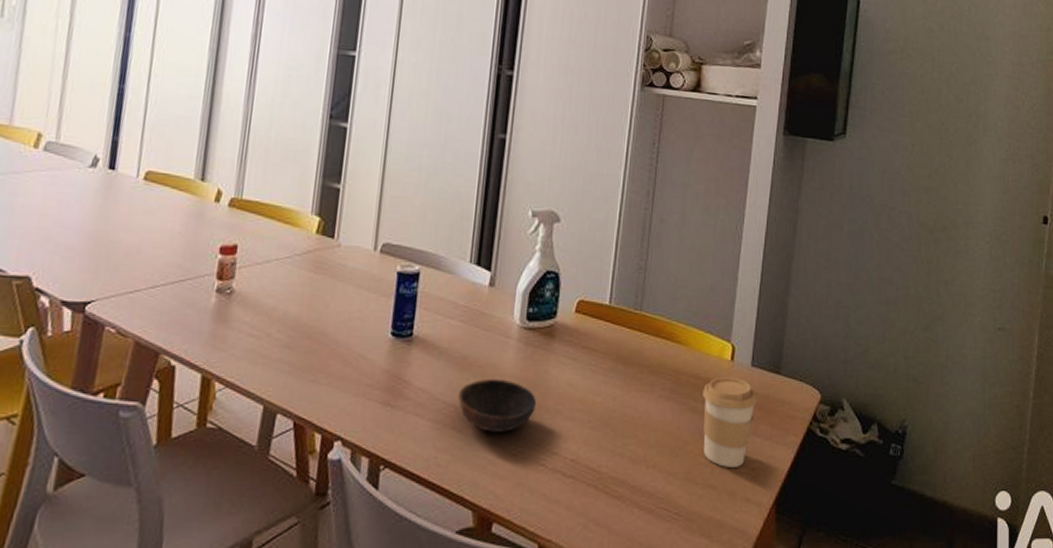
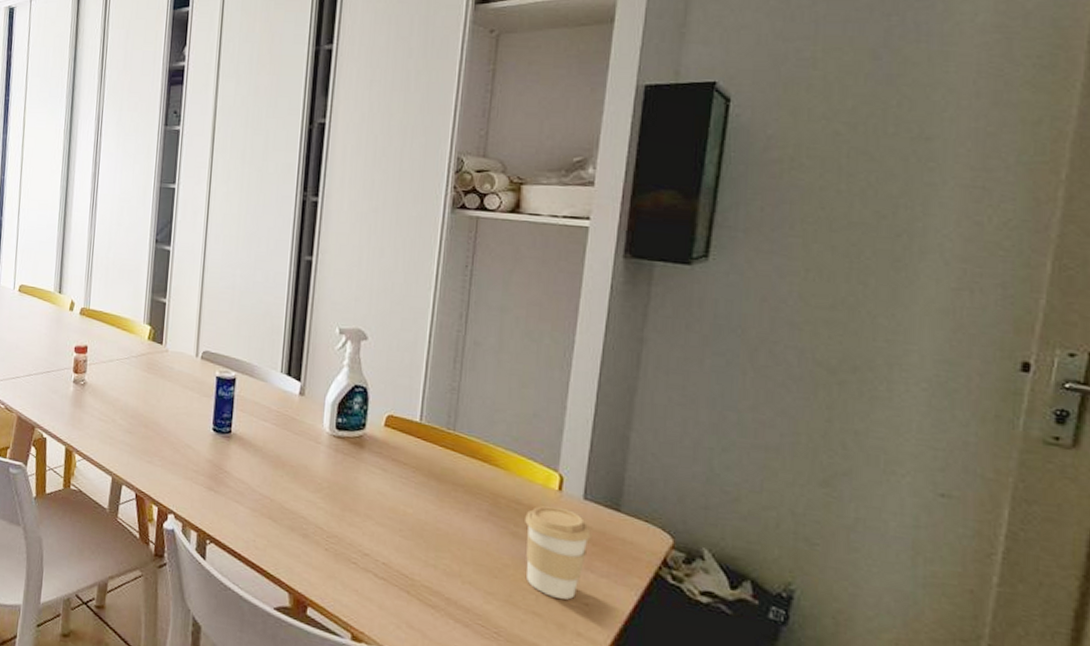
bowl: present [457,378,537,432] -> none [272,478,348,528]

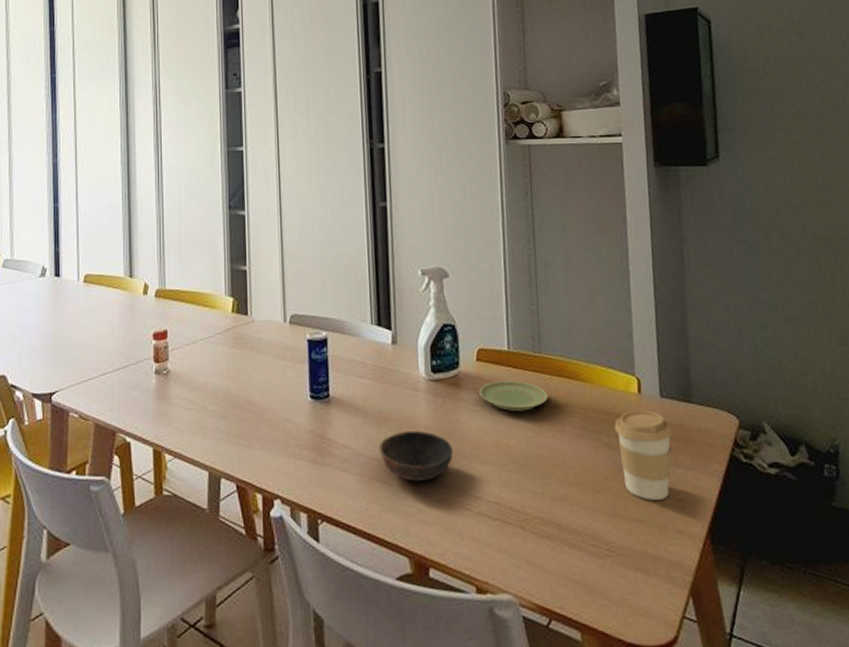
bowl: none [272,478,348,528] -> present [378,430,454,482]
plate: none [382,449,456,484] -> present [479,380,548,412]

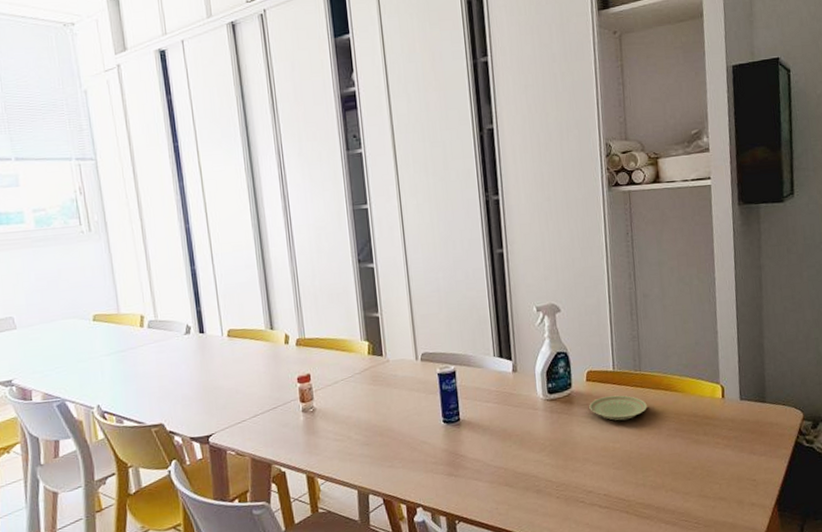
bowl: present [378,430,454,482] -> none [504,442,569,484]
coffee cup: present [614,409,672,500] -> none [702,411,749,482]

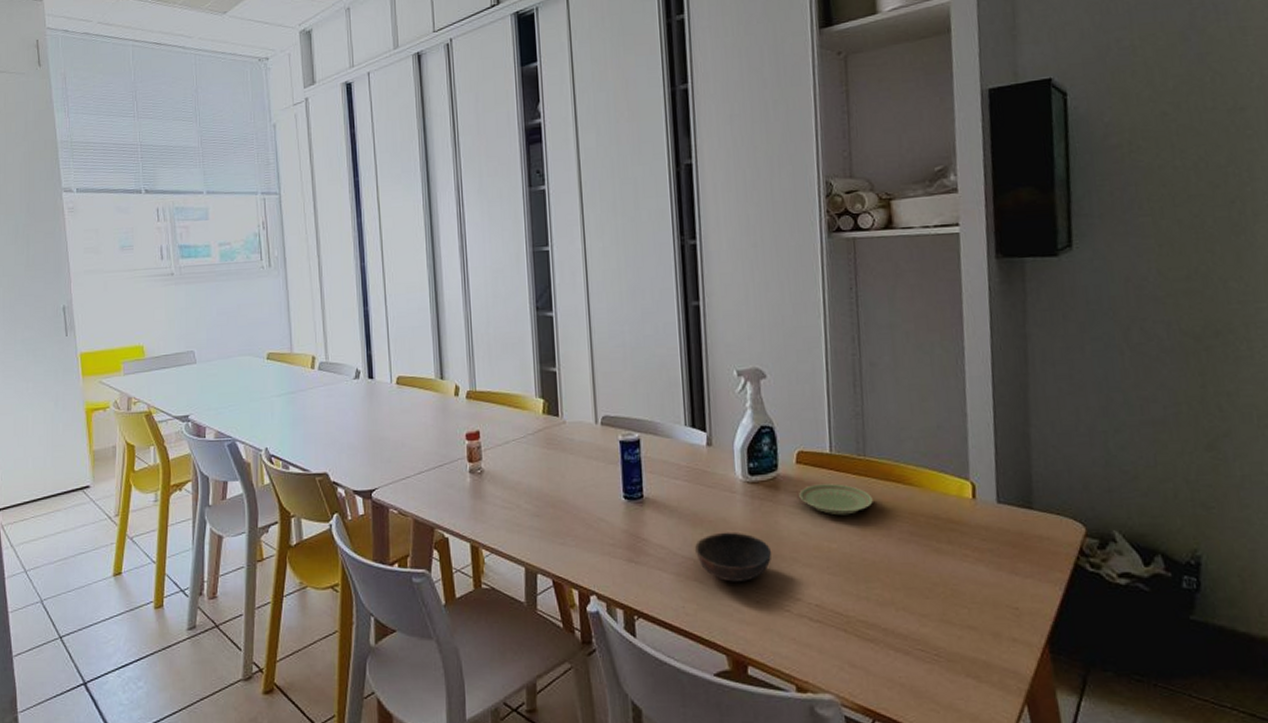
bowl: none [504,442,569,484] -> present [694,532,772,582]

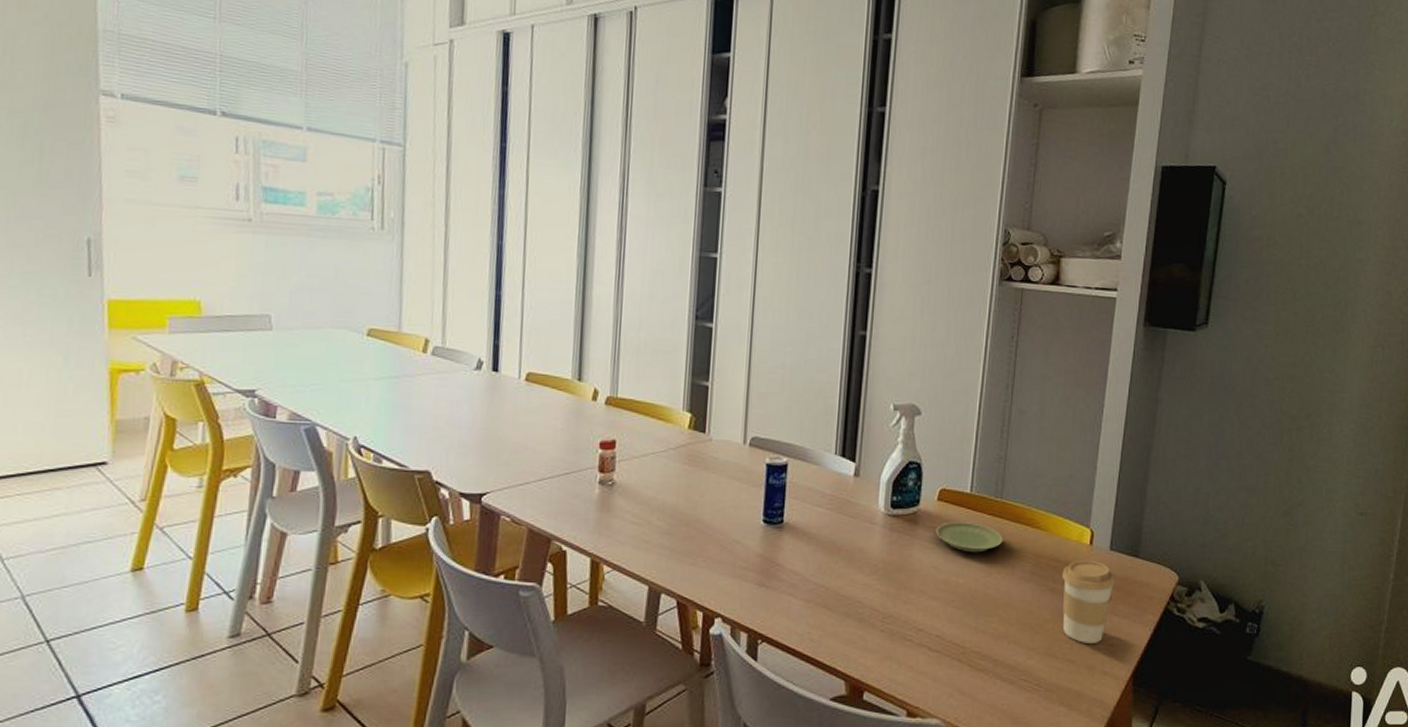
bowl: present [694,532,772,582] -> none [827,562,903,611]
coffee cup: none [945,515,1010,607] -> present [1062,560,1116,643]

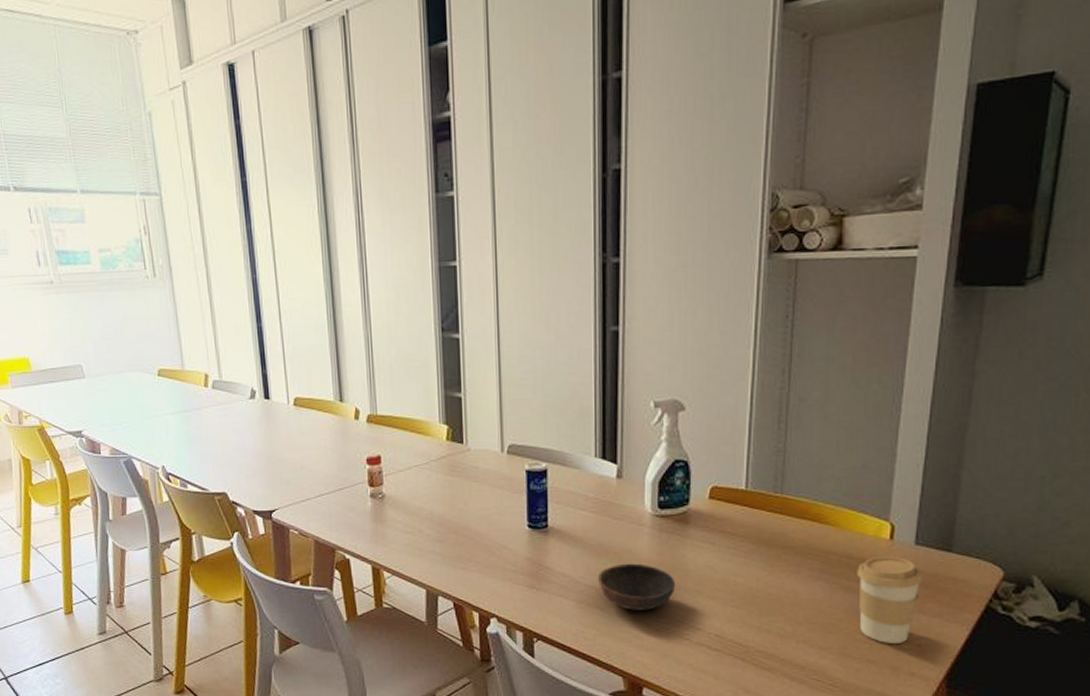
bowl: none [827,562,903,611] -> present [597,563,676,611]
plate: present [936,522,1003,553] -> none [709,520,785,551]

